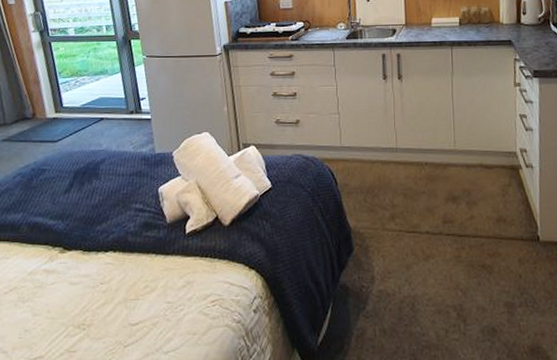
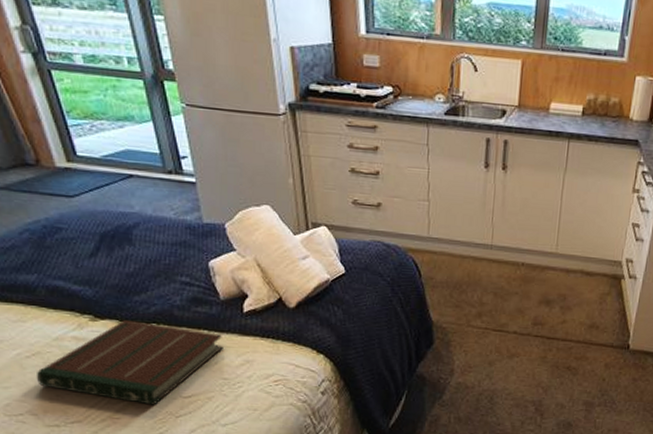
book: none [10,249,169,335] -> present [36,319,225,405]

